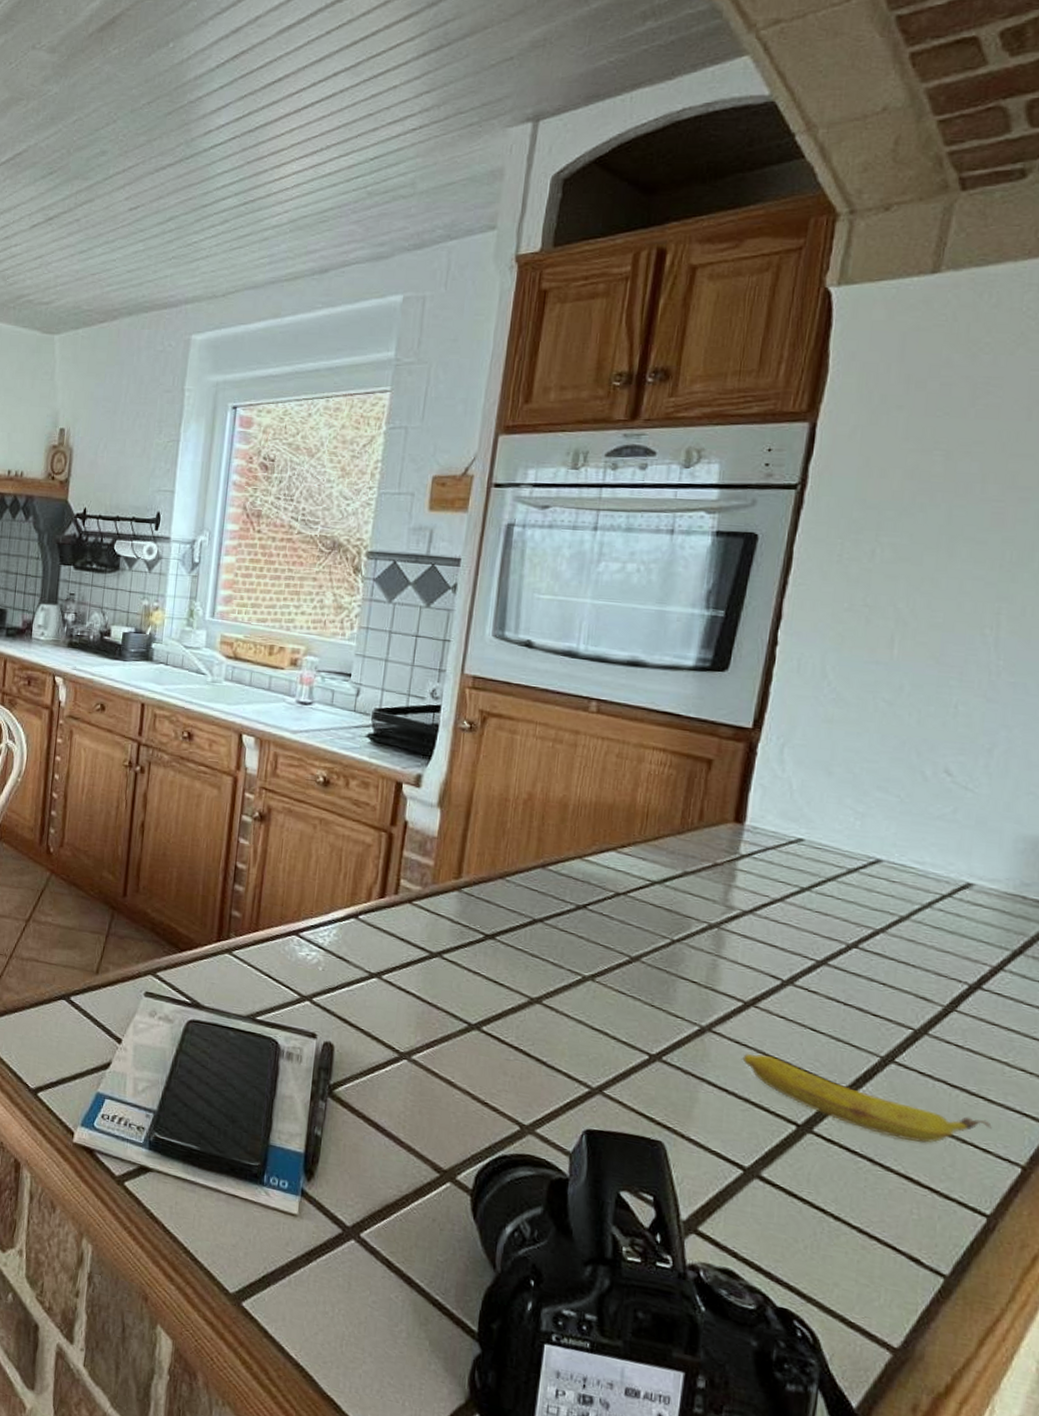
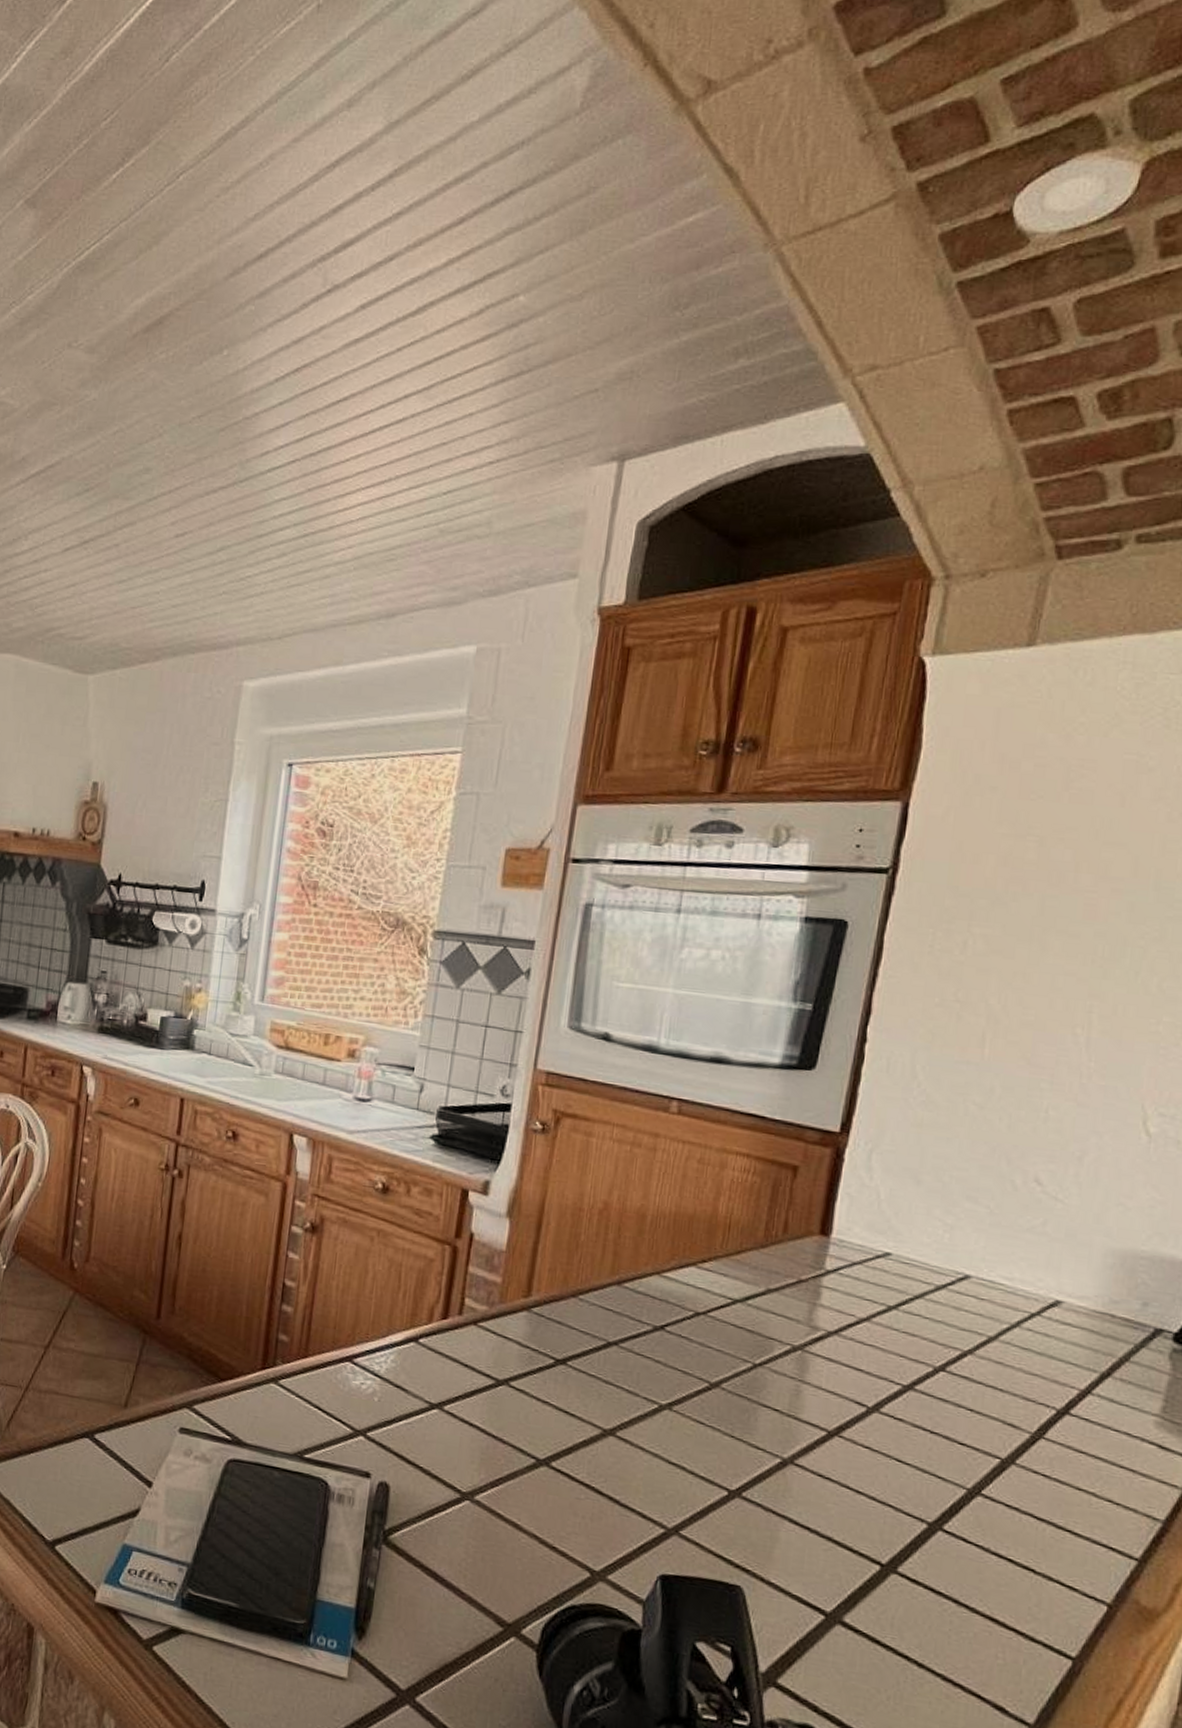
banana: present [742,1053,992,1143] -> none [825,1487,1078,1581]

